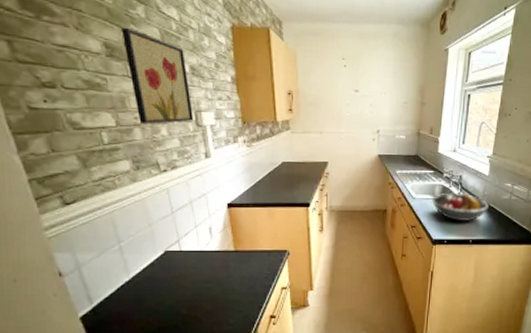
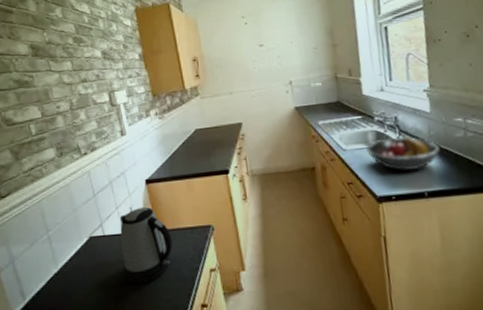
wall art: present [121,27,194,125] -> none [44,28,109,112]
kettle: none [198,229,249,295] -> present [119,207,173,284]

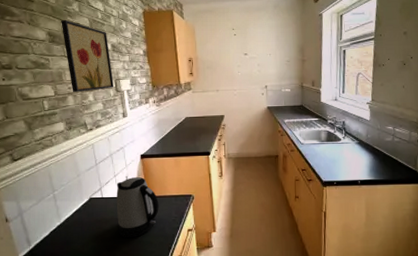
wall art: none [44,28,109,112] -> present [61,19,114,93]
fruit bowl: present [366,135,441,171] -> none [319,136,374,164]

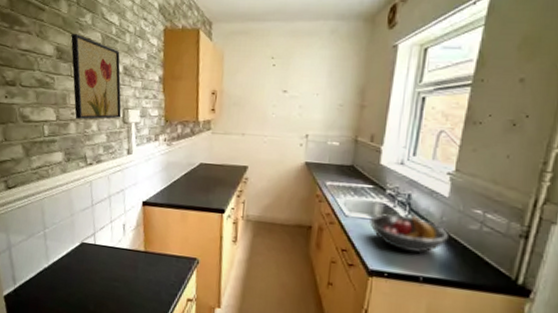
kettle: present [116,177,159,237] -> none [108,226,157,297]
fruit bowl: none [319,136,374,164] -> present [370,213,450,254]

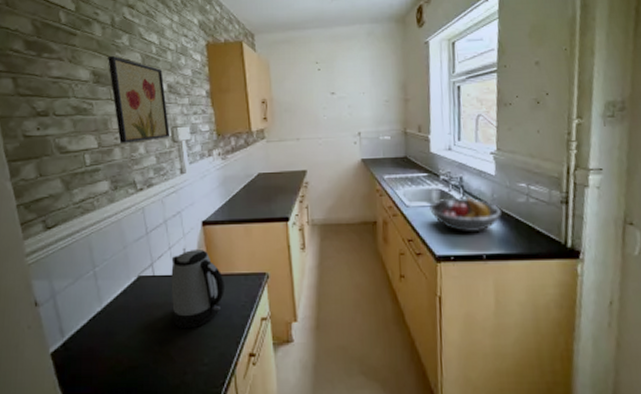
kettle: none [108,226,157,297] -> present [171,250,224,328]

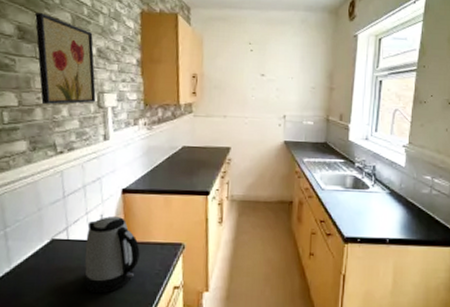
fruit bowl: present [429,196,503,233] -> none [343,184,408,218]

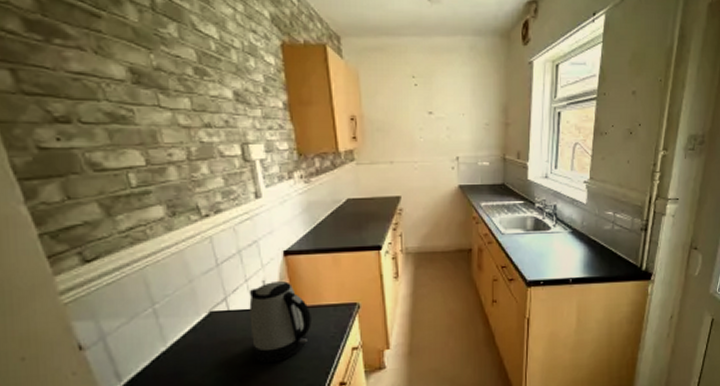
wall art: present [35,12,96,105] -> none [150,49,241,162]

